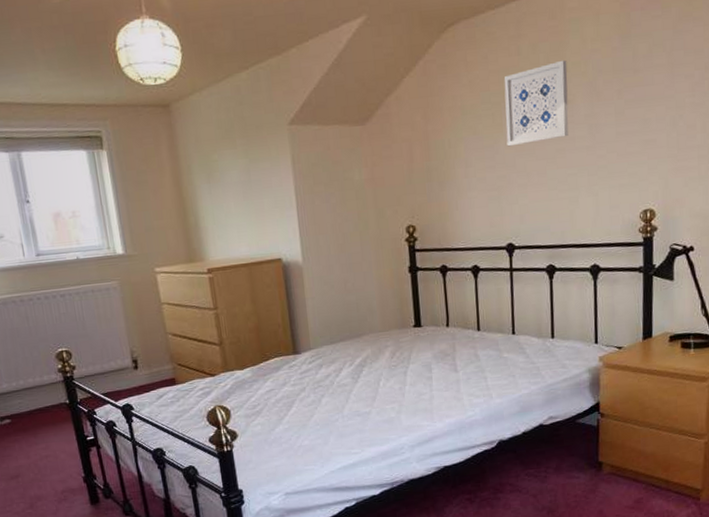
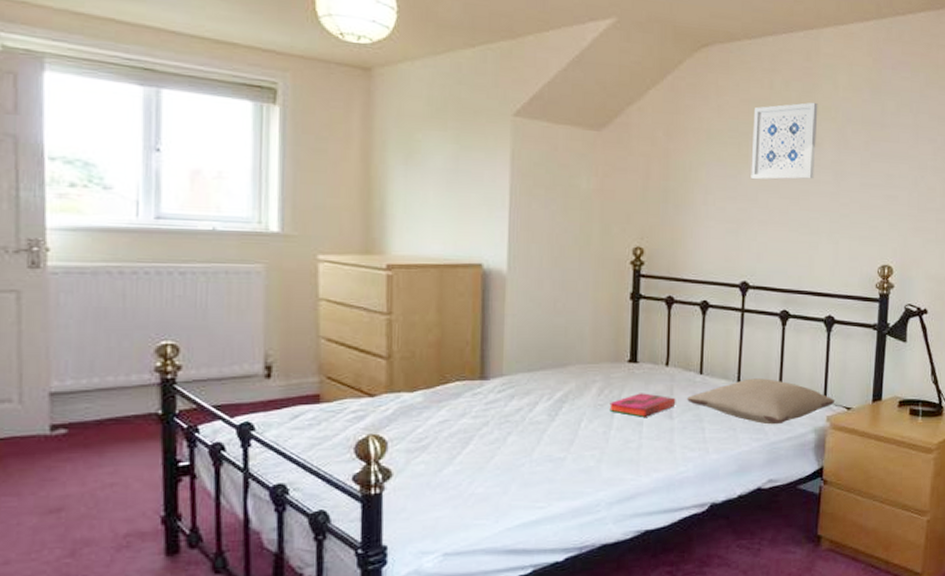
hardback book: none [402,352,459,373] -> present [609,393,676,417]
pillow: none [468,328,607,370] -> present [687,378,835,425]

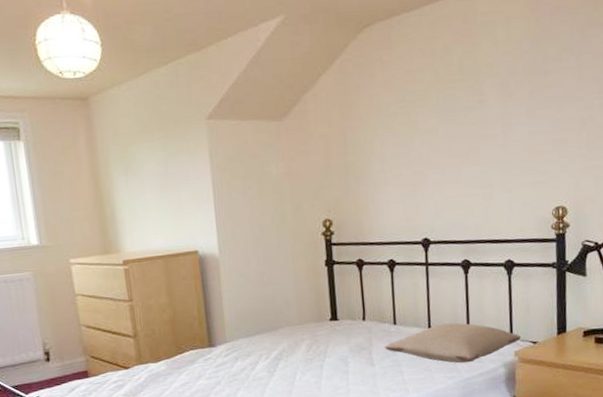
hardback book: present [609,393,676,417] -> none [318,345,376,367]
wall art: present [751,102,818,180] -> none [418,61,482,144]

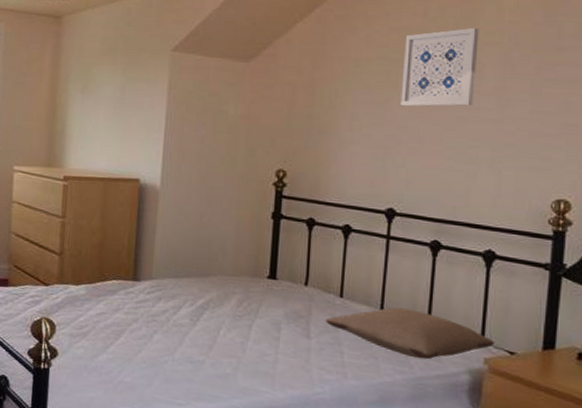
wall art: none [418,61,482,144] -> present [400,27,479,107]

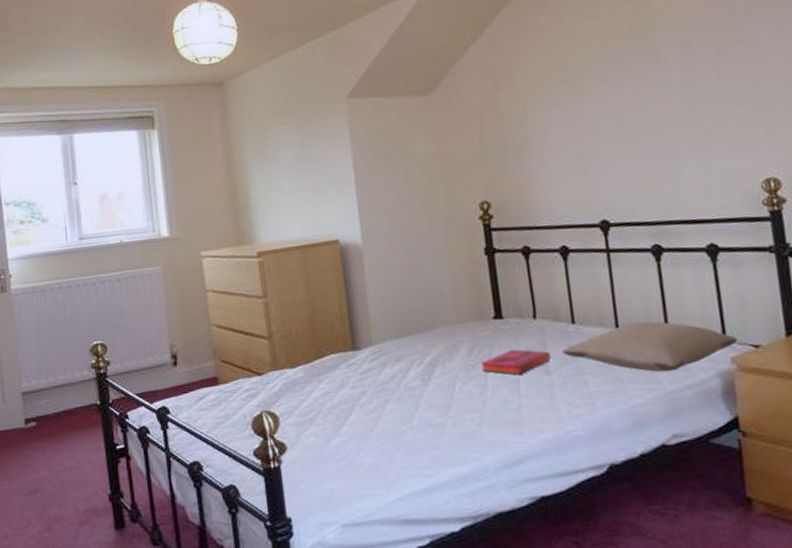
hardback book: none [247,309,314,333] -> present [481,349,552,375]
wall art: present [400,27,479,107] -> none [581,19,663,113]

